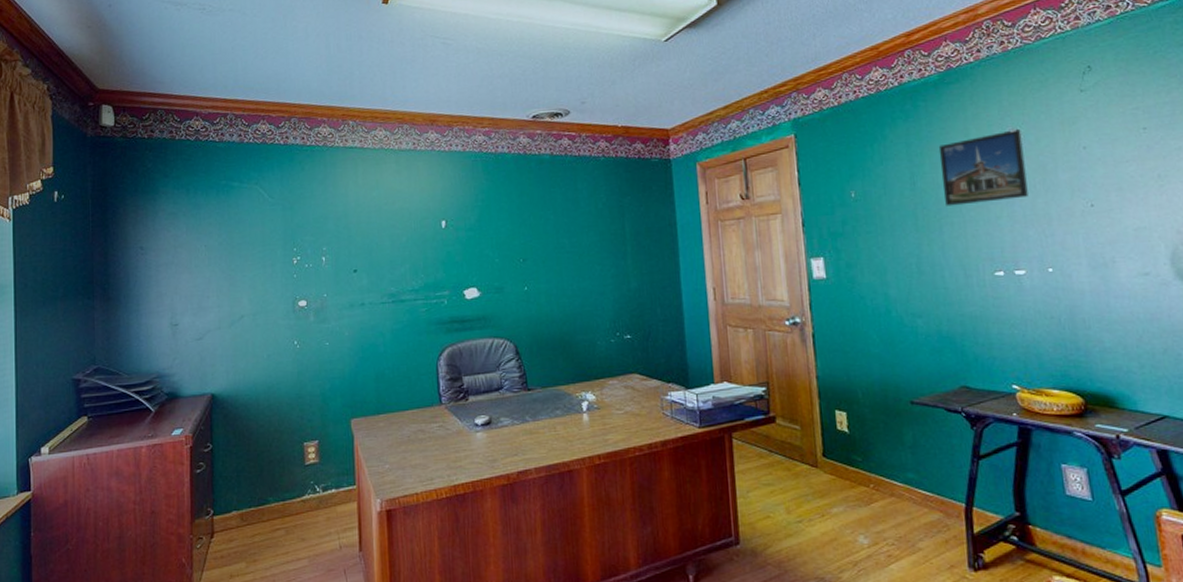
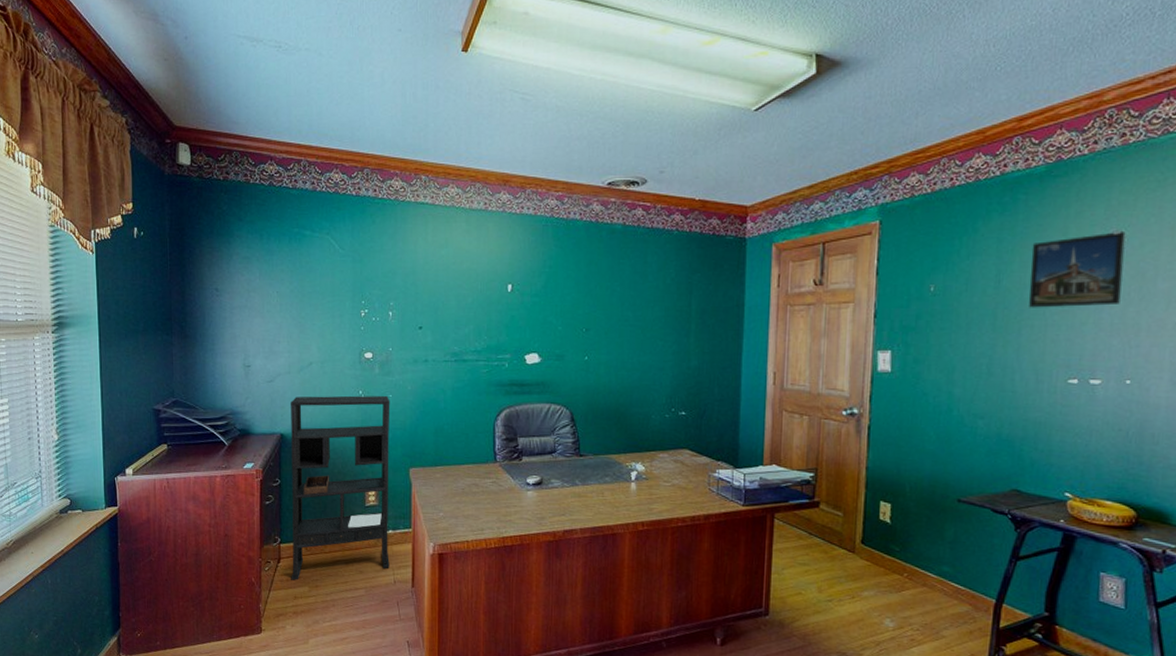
bookshelf: none [222,343,334,557] -> present [291,395,390,581]

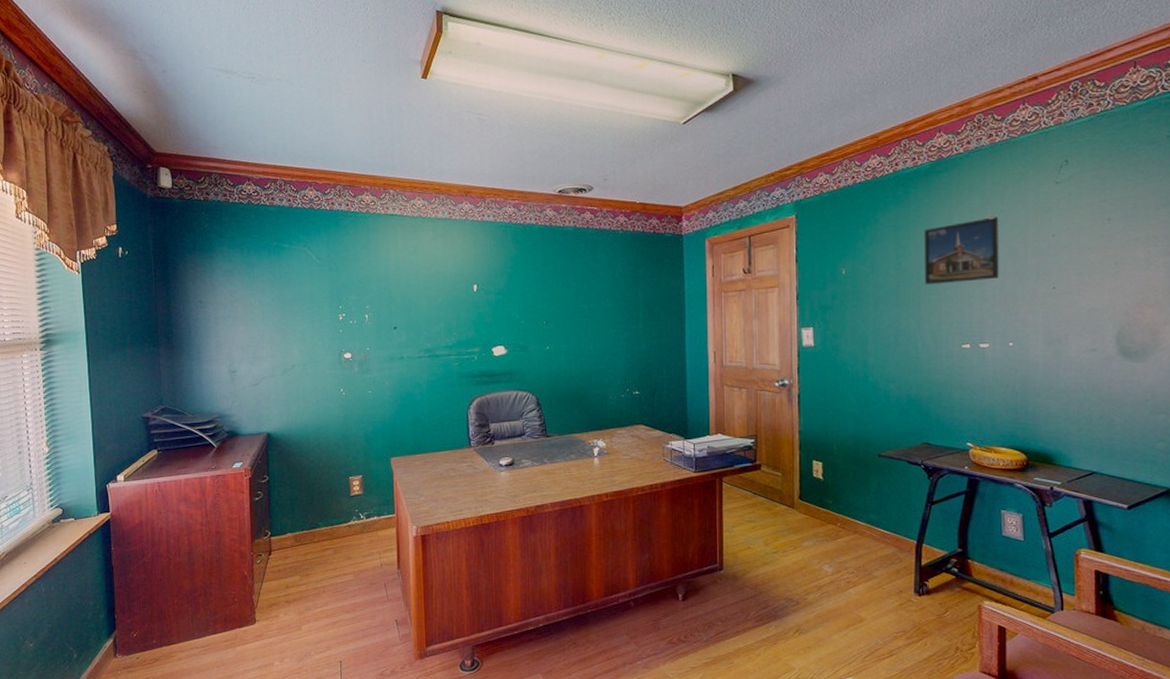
bookshelf: present [291,395,390,581] -> none [276,391,376,571]

